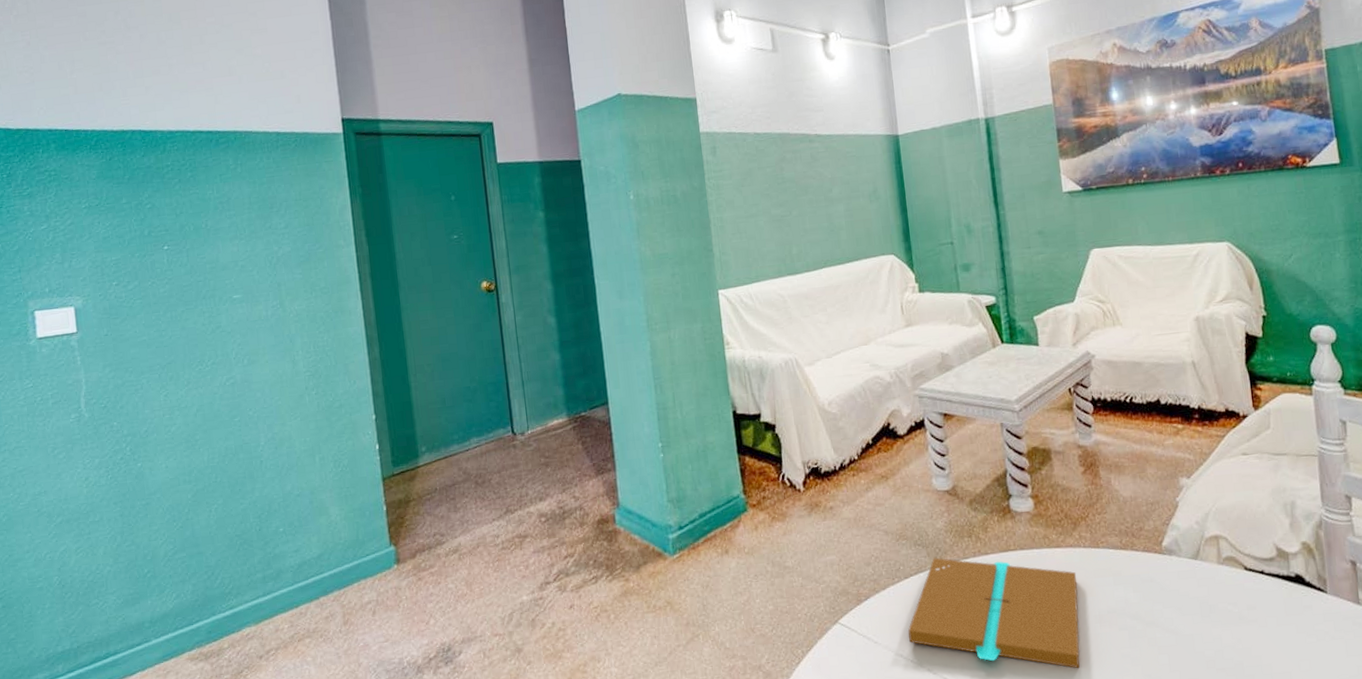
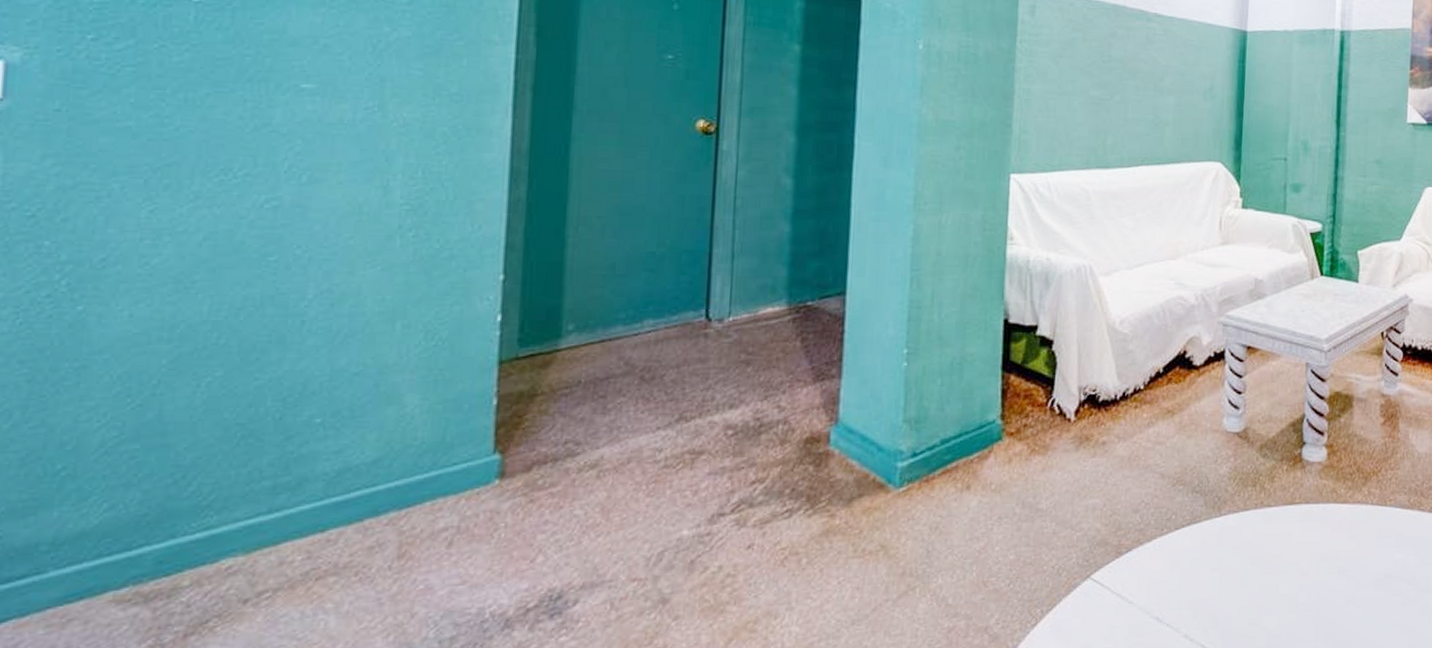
book: present [908,557,1080,669] -> none [1169,507,1360,637]

